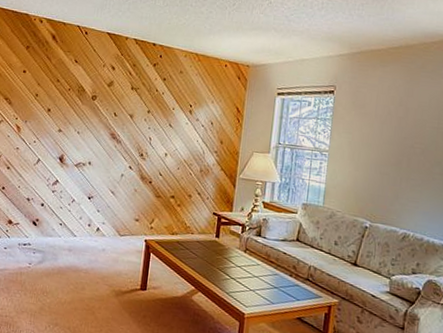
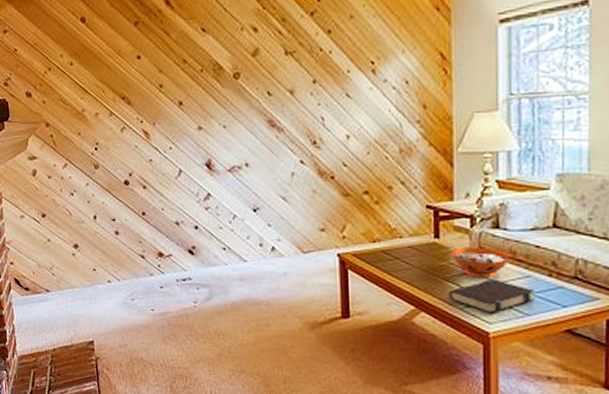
book: none [220,273,279,299] -> present [449,279,535,314]
decorative bowl: none [225,247,266,272] -> present [450,247,510,277]

